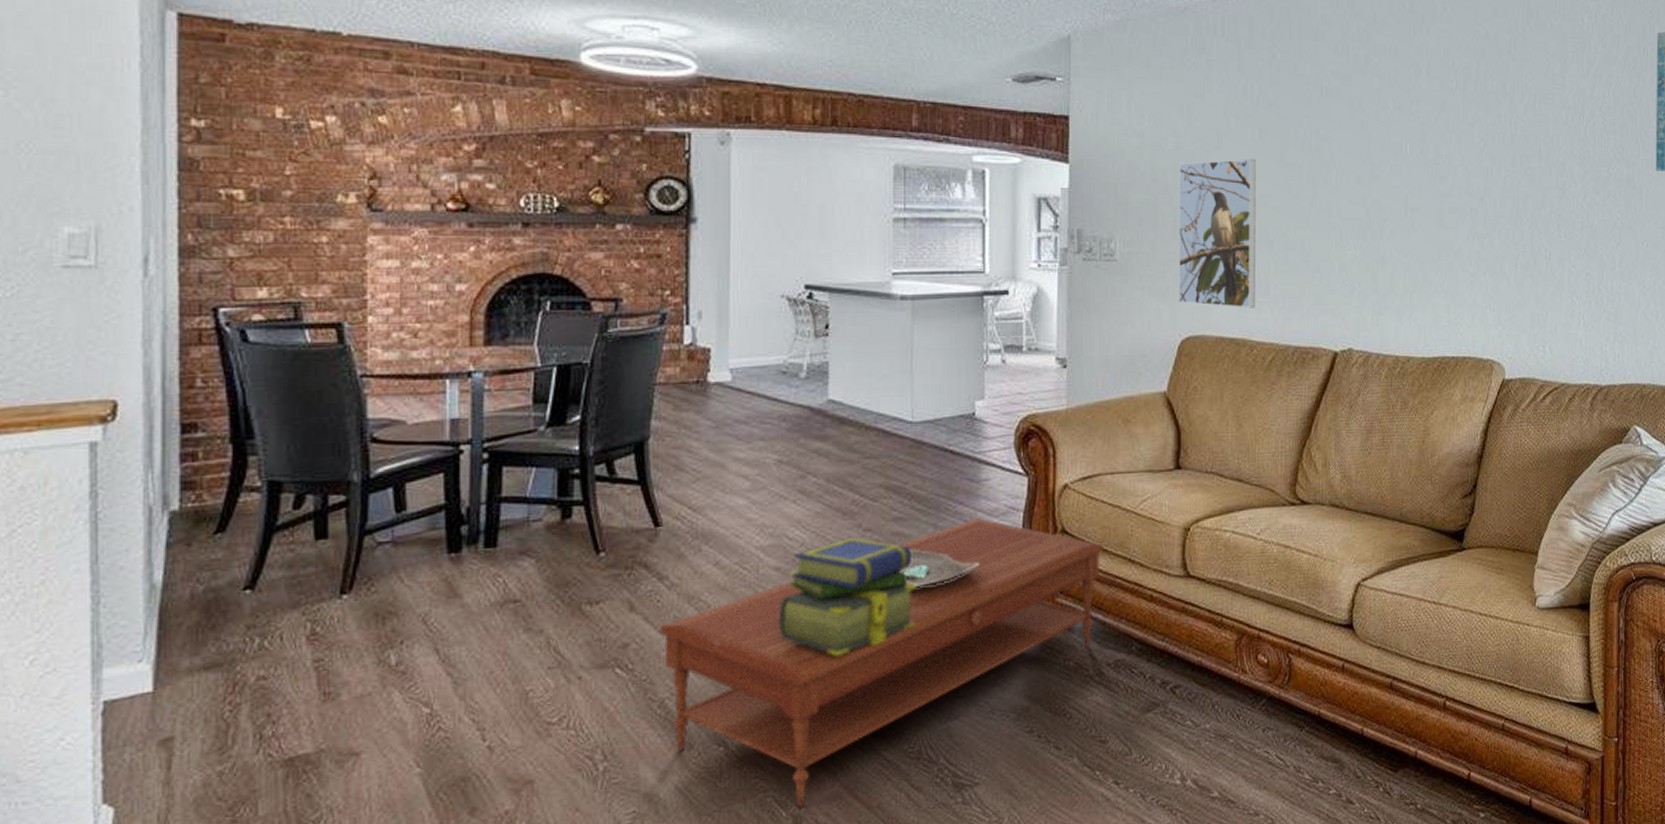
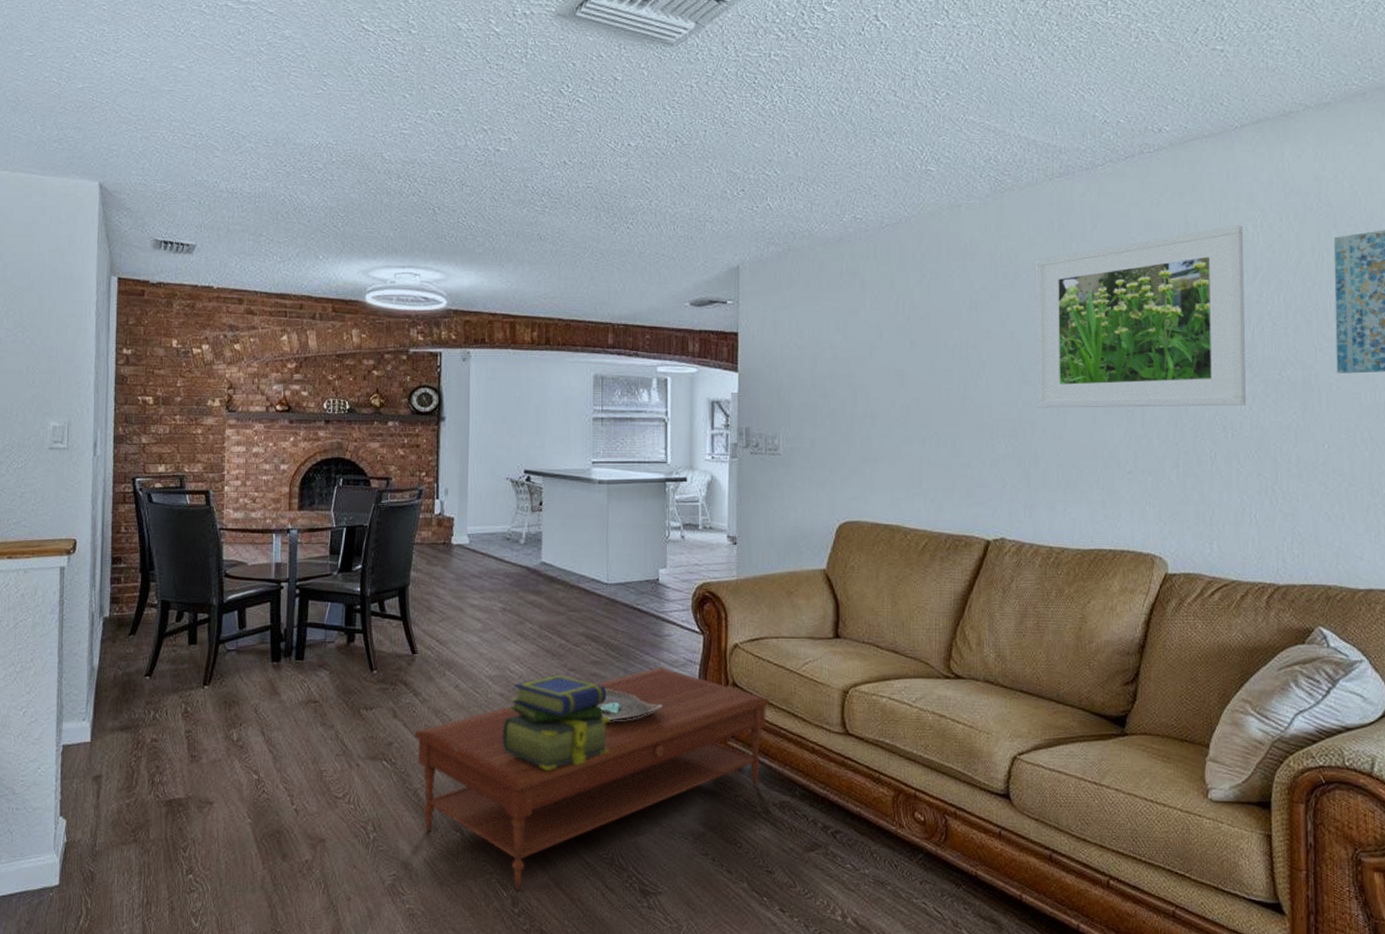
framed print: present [1178,159,1256,309] -> none [835,367,908,499]
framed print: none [1385,15,1580,206] -> present [1035,225,1246,408]

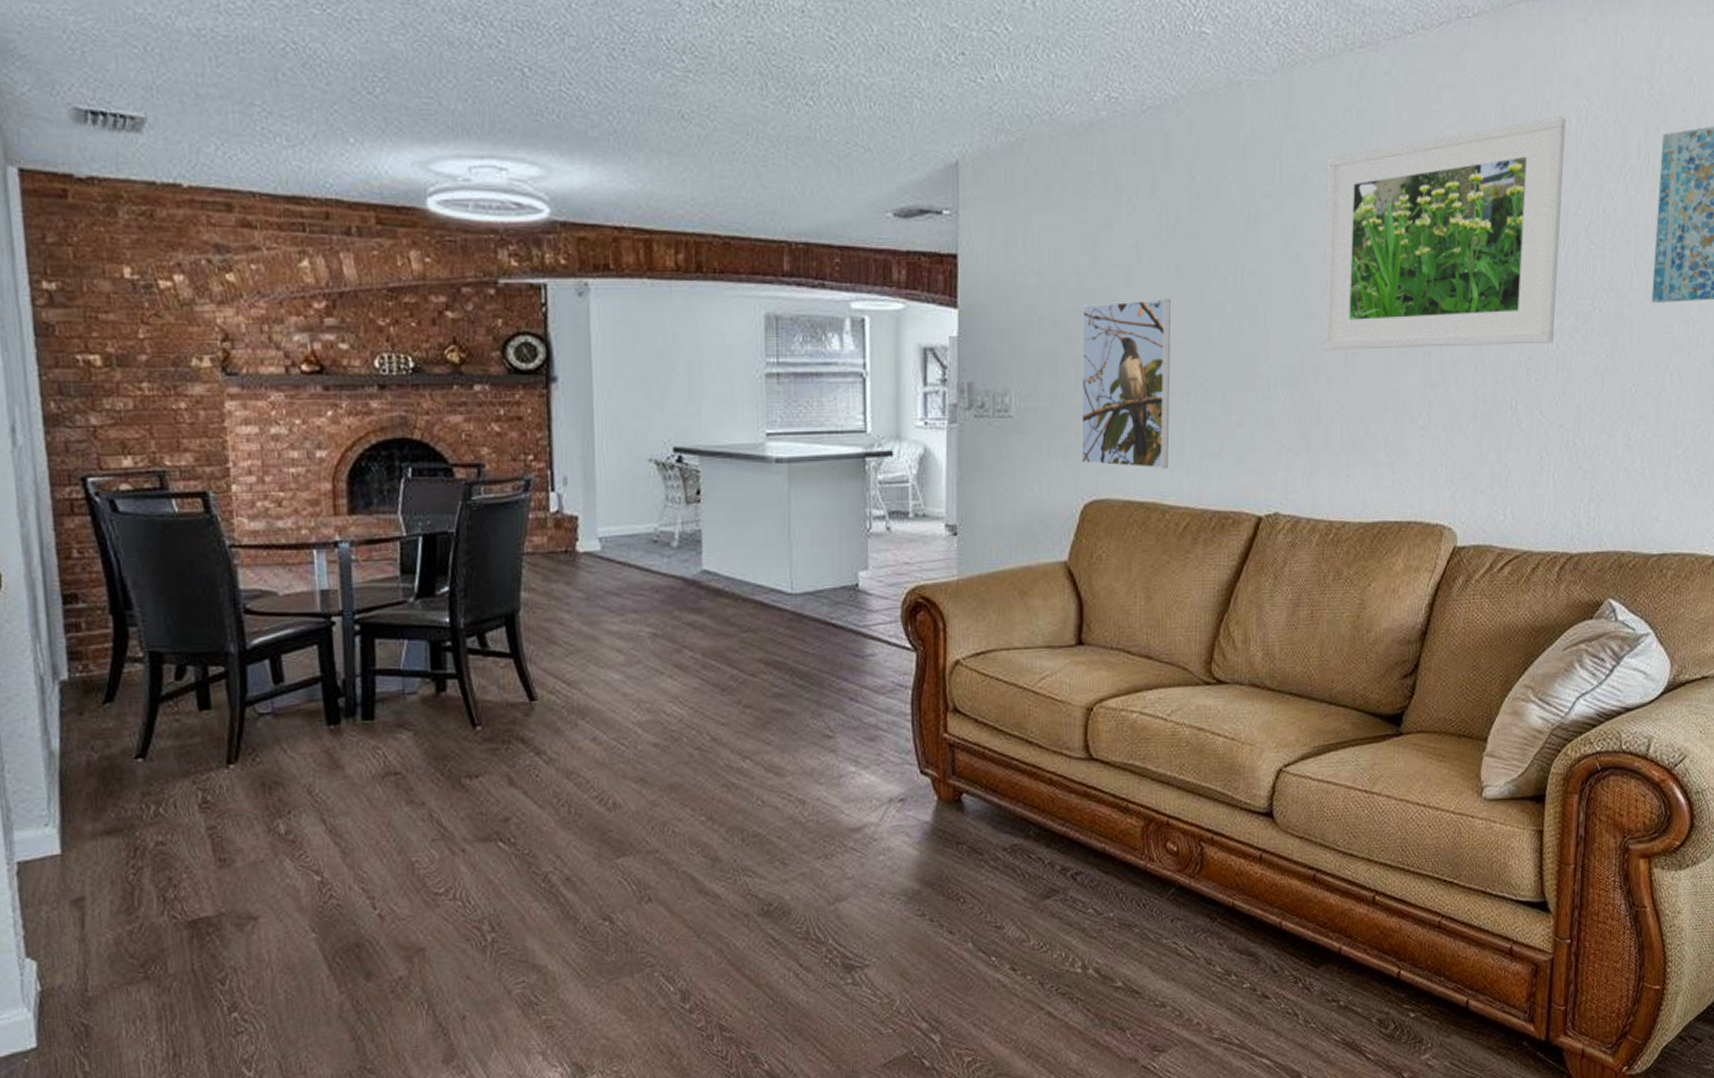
coffee table: present [414,666,770,892] -> none [539,694,999,984]
stack of books: present [502,674,610,771] -> none [658,713,800,835]
decorative bowl: present [596,687,662,721] -> none [781,726,865,767]
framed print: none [835,367,908,499] -> present [1080,299,1171,469]

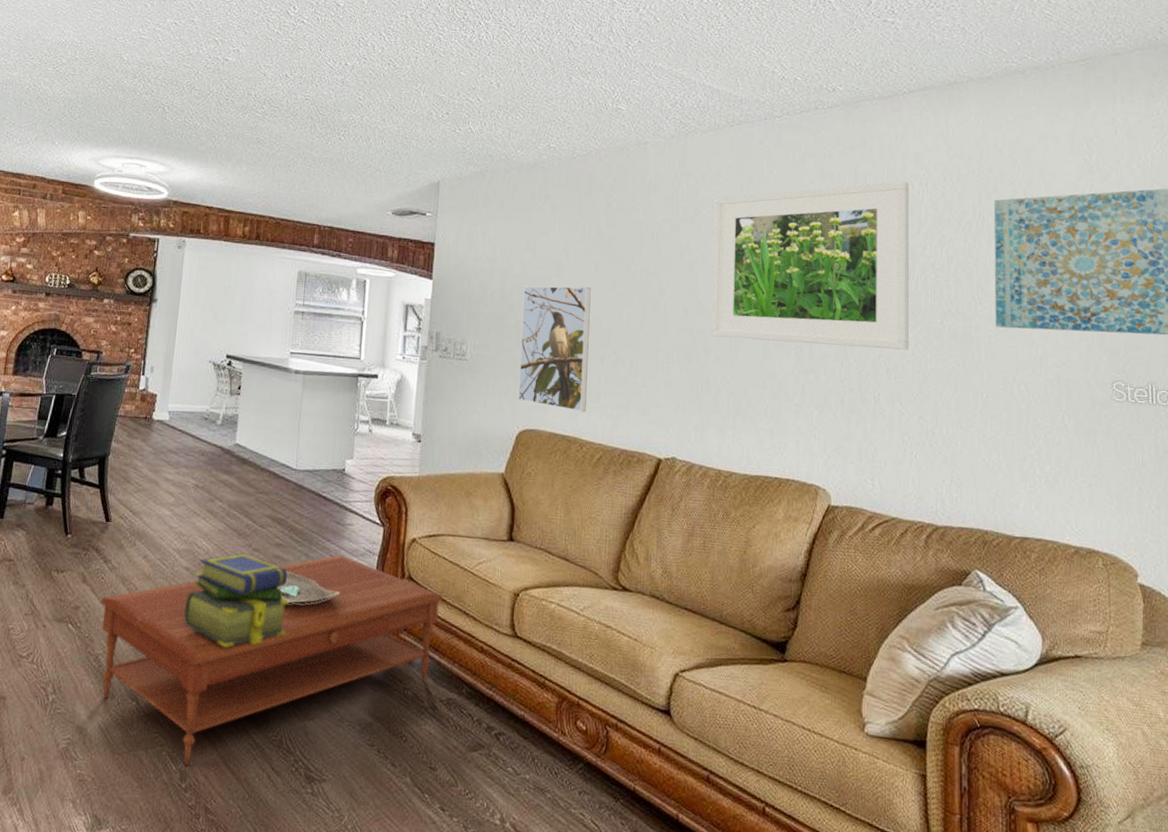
coffee table: none [539,694,999,984] -> present [100,554,443,767]
stack of books: none [658,713,800,835] -> present [184,553,289,648]
decorative bowl: none [781,726,865,767] -> present [276,570,339,605]

